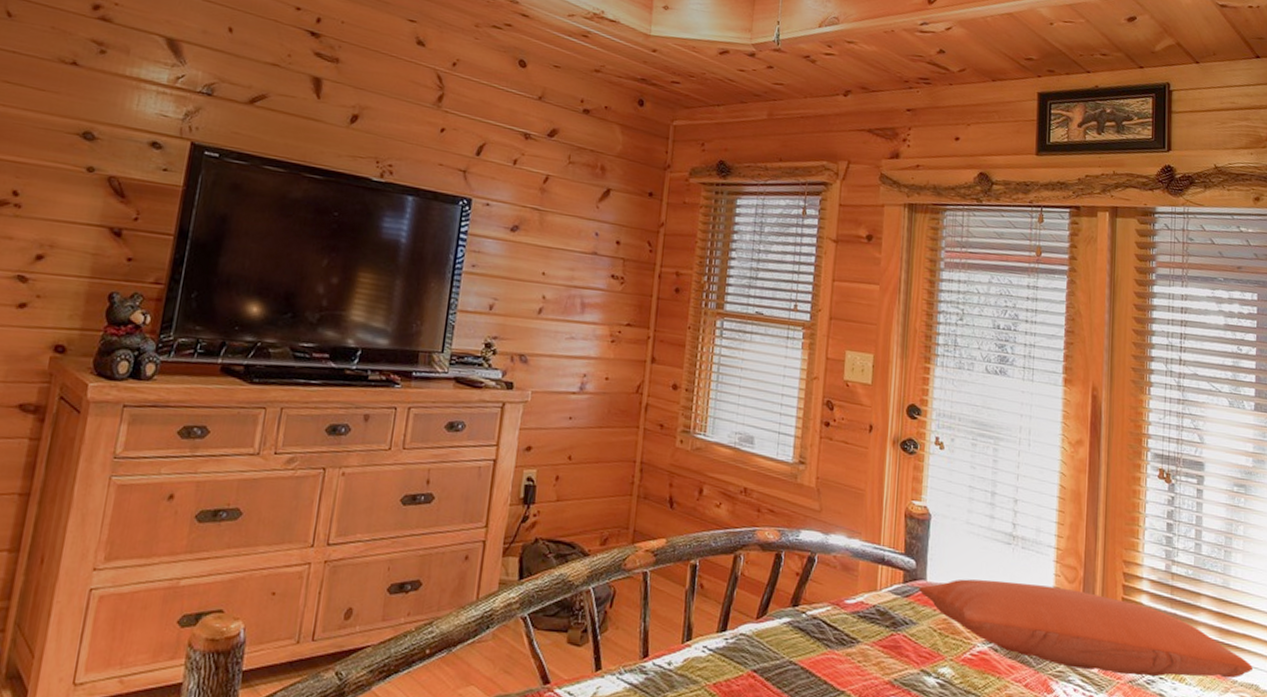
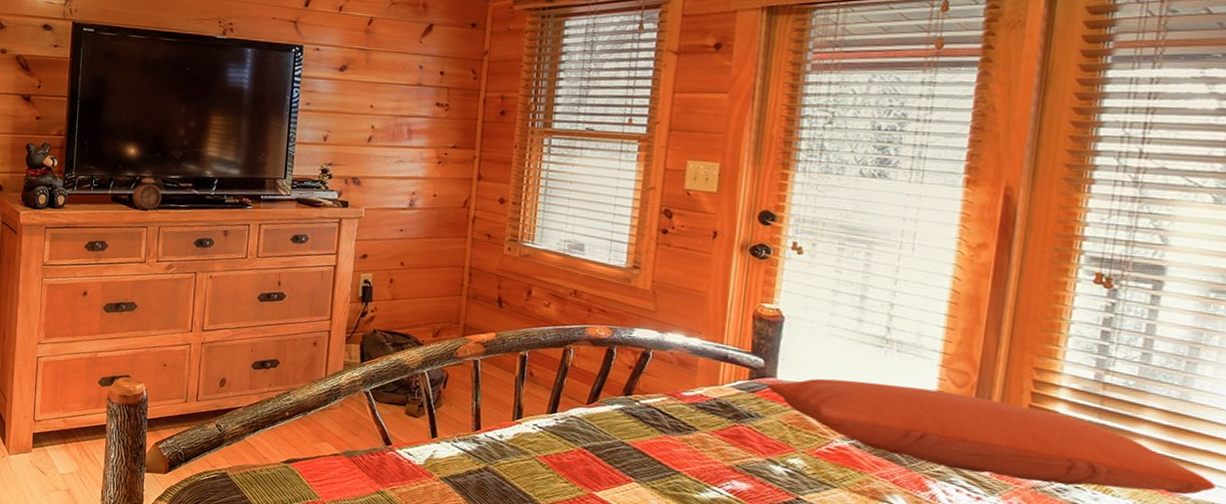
alarm clock: none [249,335,289,389] -> present [132,170,162,213]

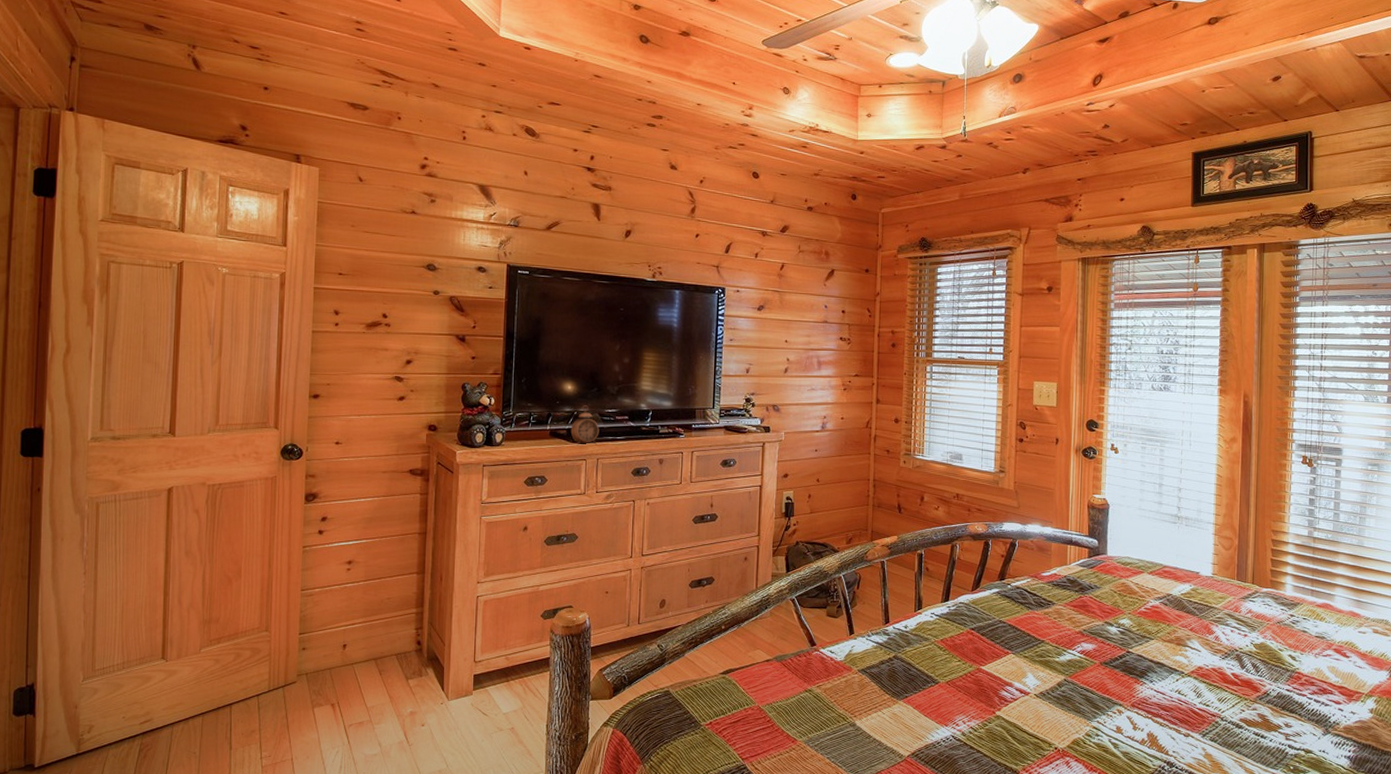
pillow: present [767,378,1217,495] -> none [1101,551,1384,618]

